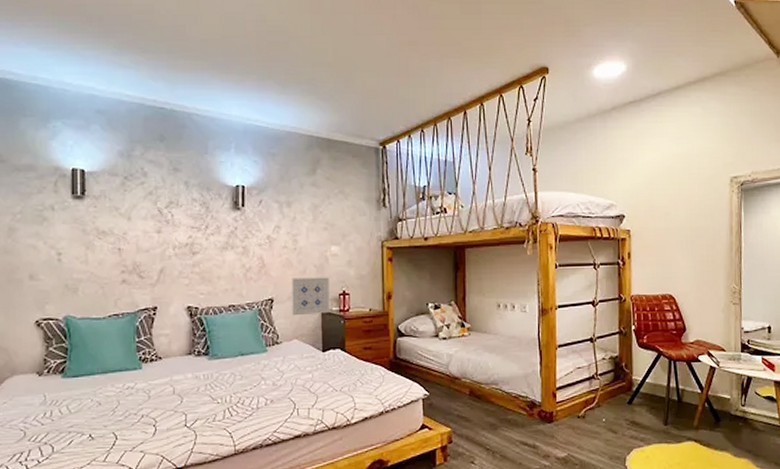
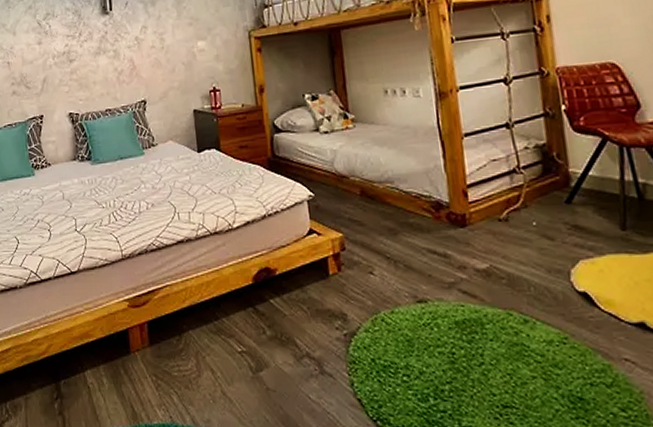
wall art: present [291,277,330,316] -> none [161,74,202,117]

